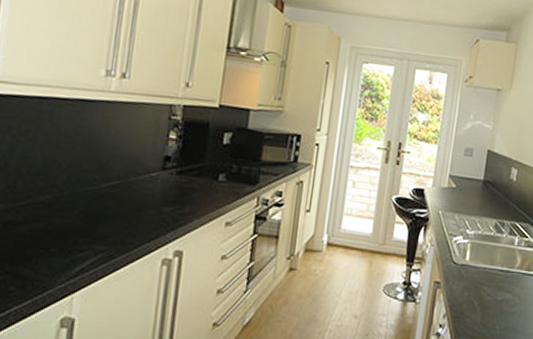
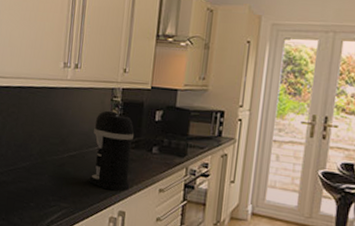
coffee maker: none [135,130,197,227] -> present [88,110,135,191]

